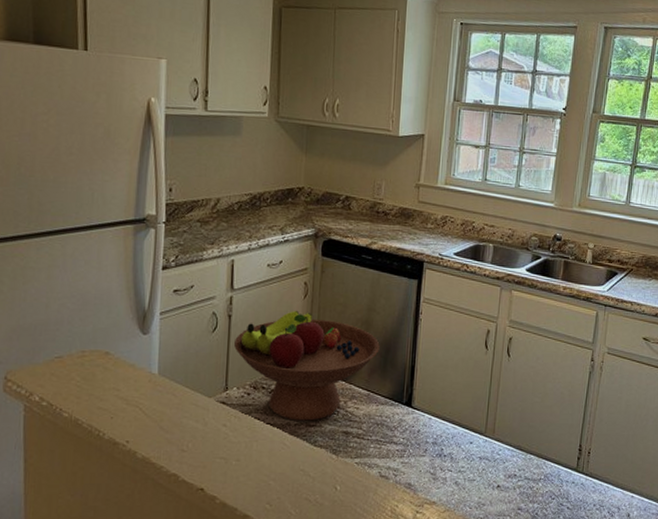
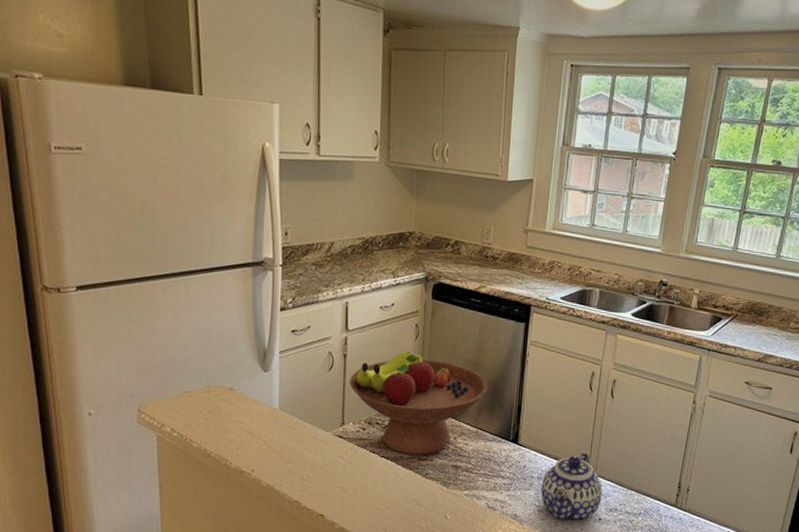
teapot: none [436,414,501,489] -> present [541,452,603,521]

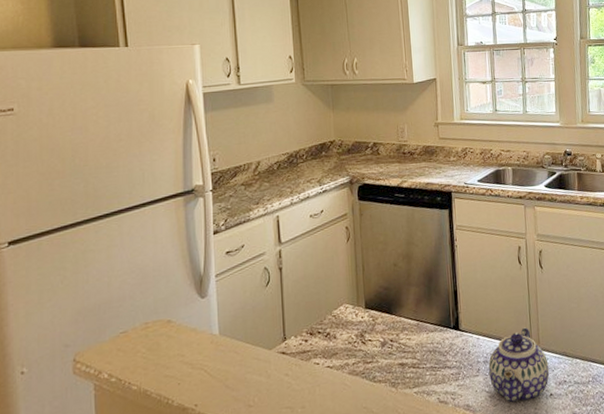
fruit bowl: present [350,350,488,455] -> none [288,254,423,361]

